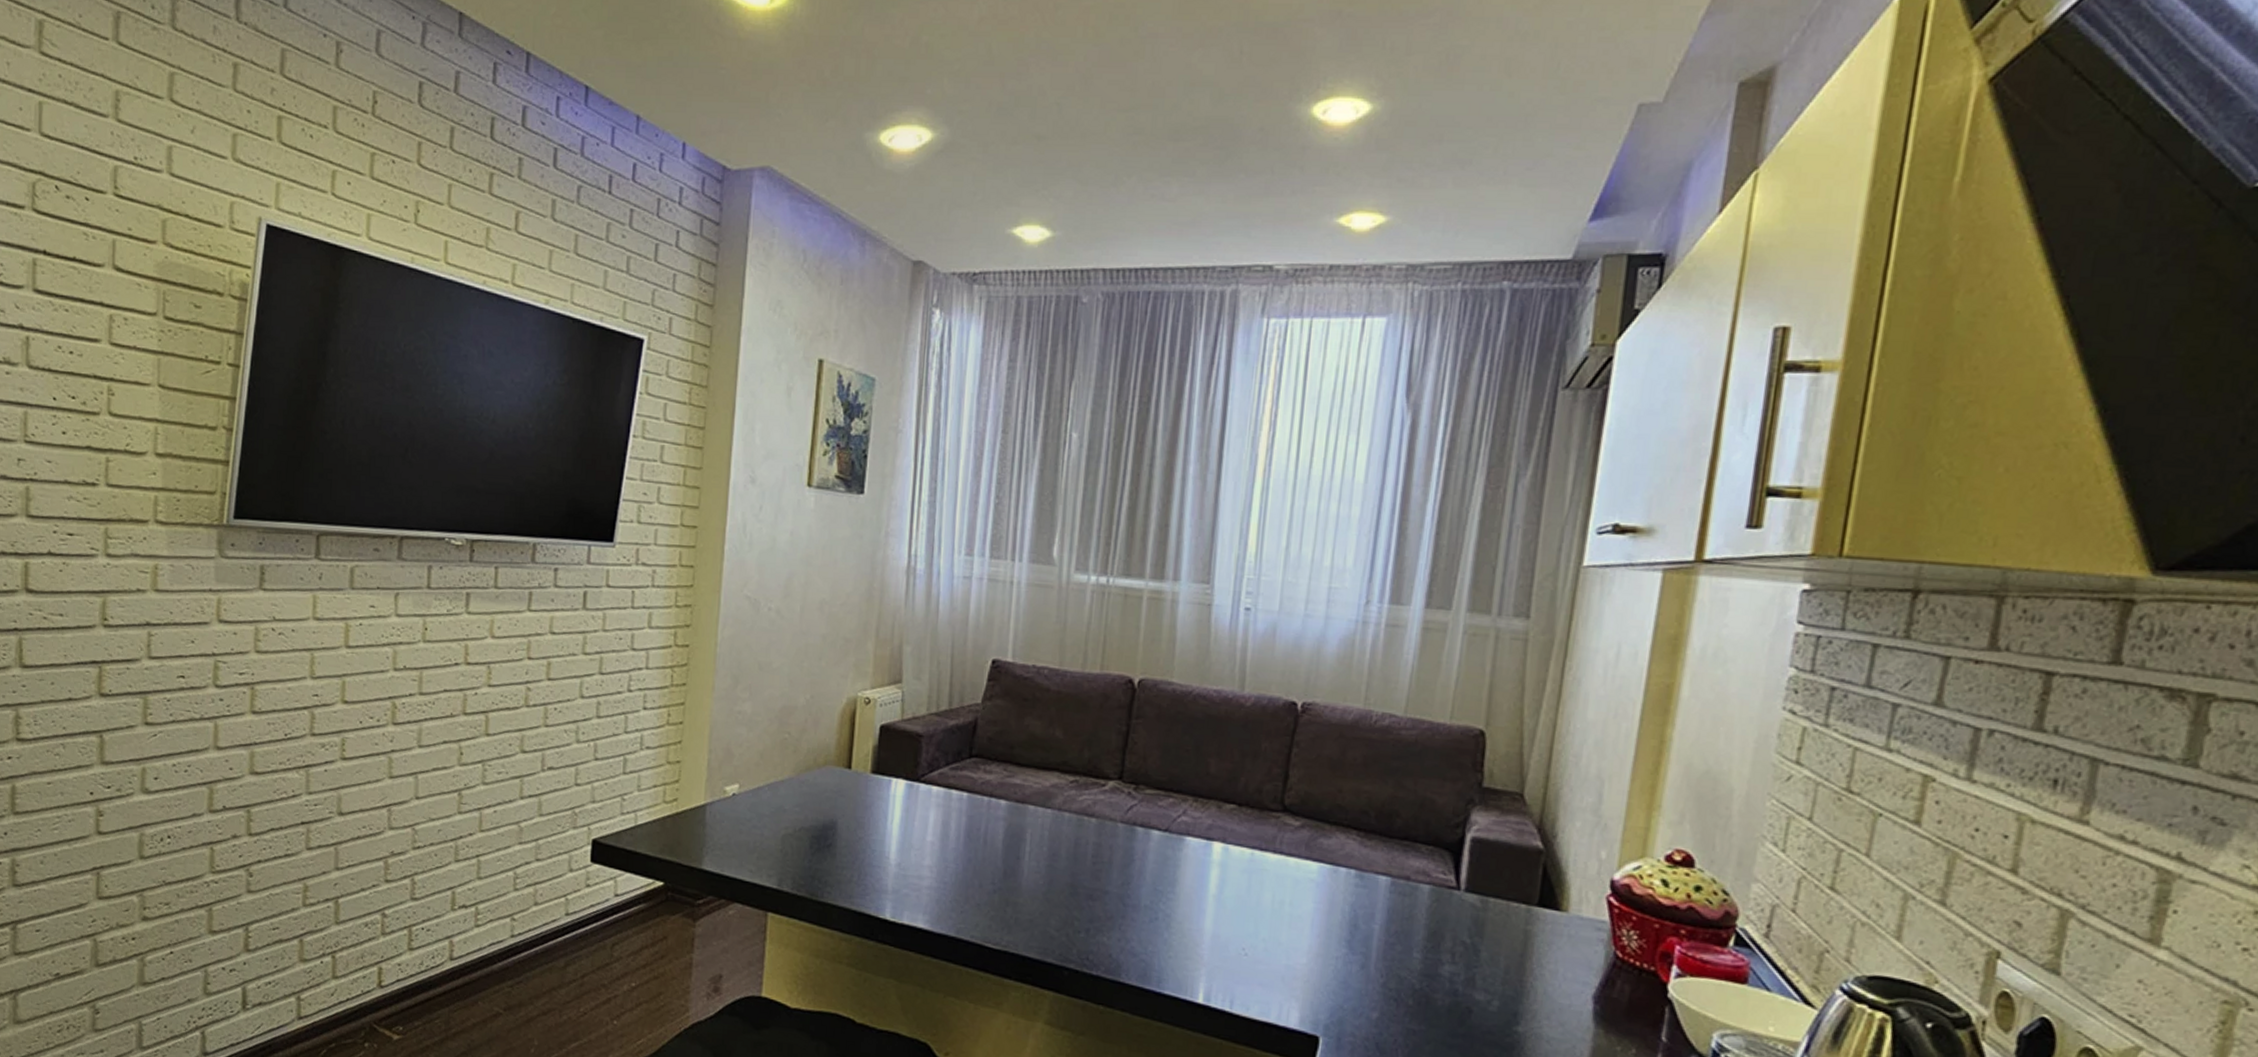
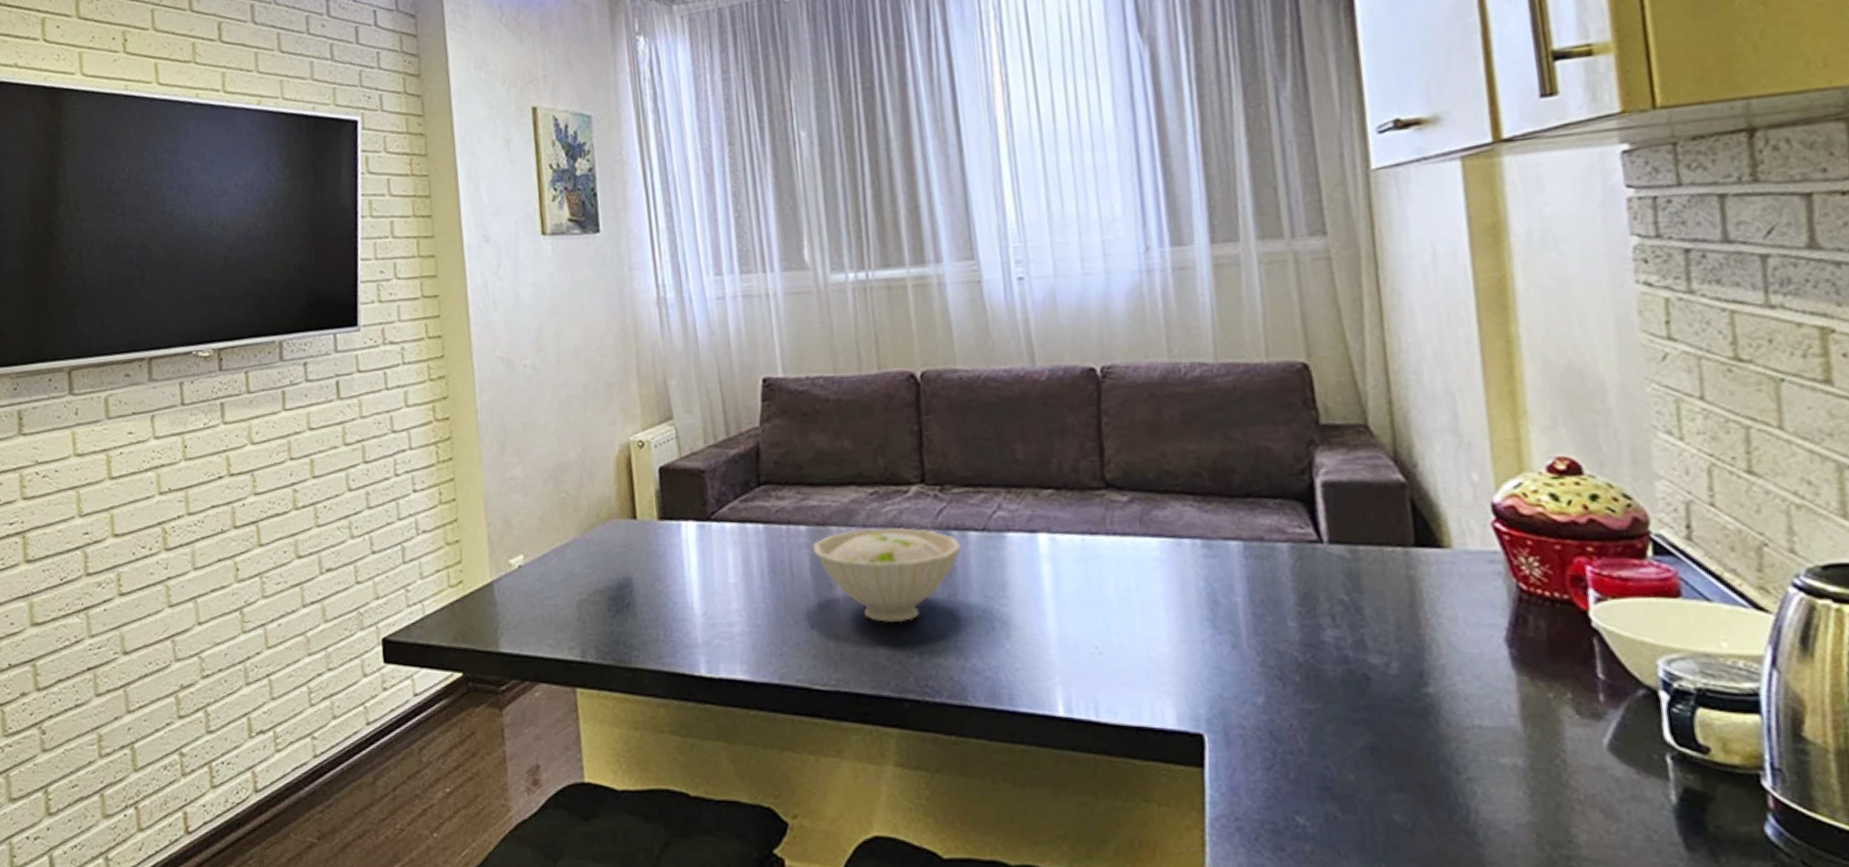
bowl: none [1008,811,1143,901] -> present [812,527,962,623]

